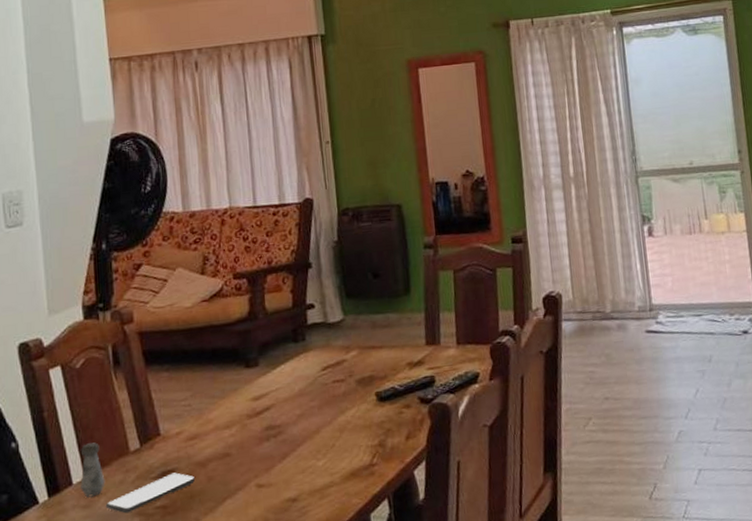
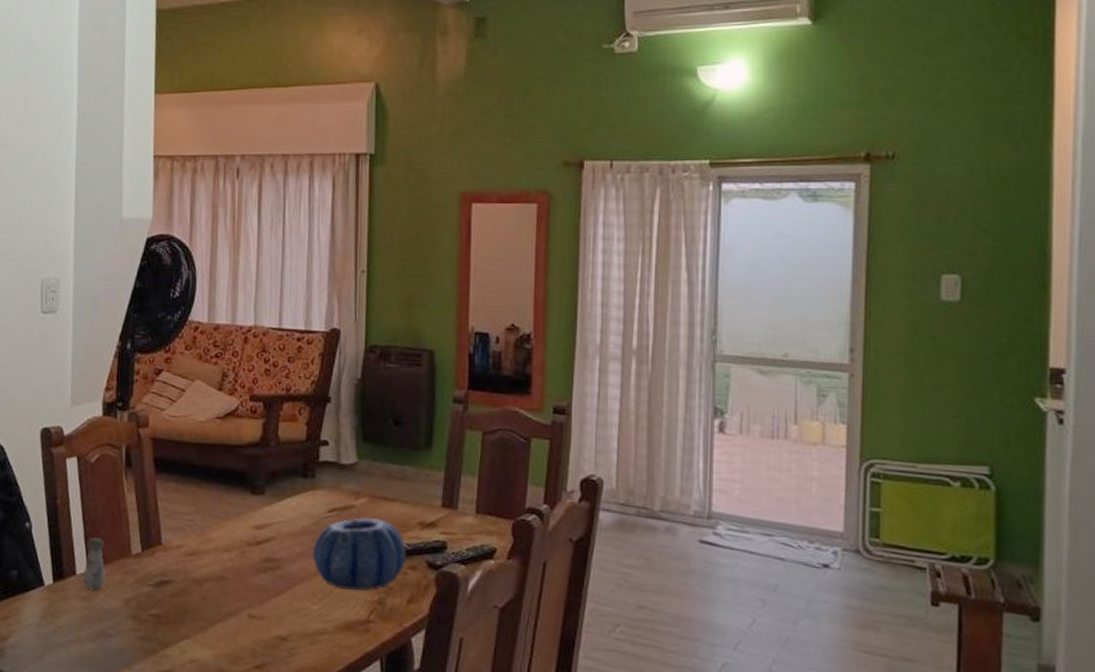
smartphone: present [105,472,195,514] -> none [103,584,189,614]
decorative bowl: none [311,367,400,441] -> present [312,518,406,591]

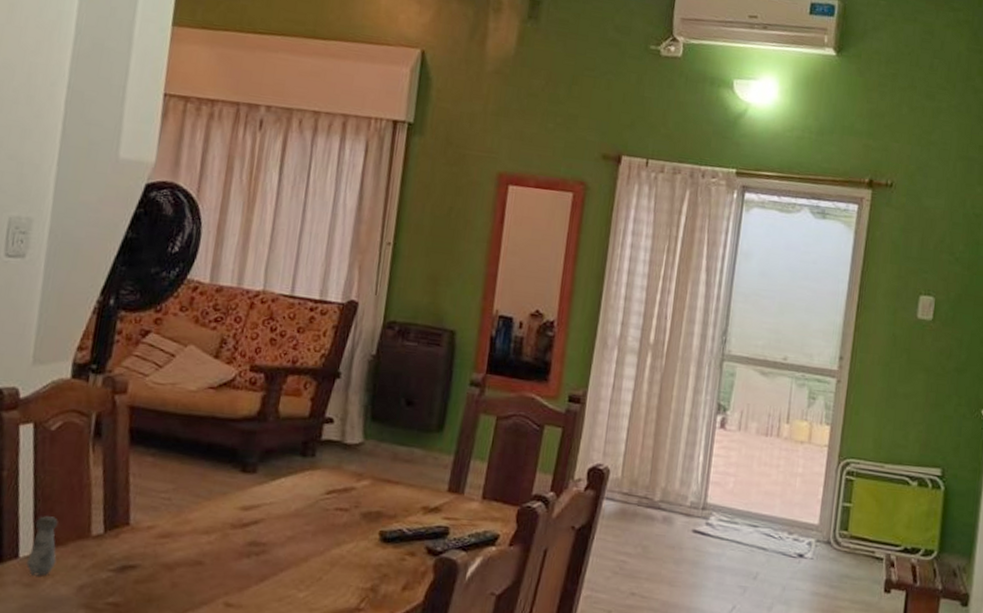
decorative bowl: present [312,518,406,591] -> none [303,500,406,577]

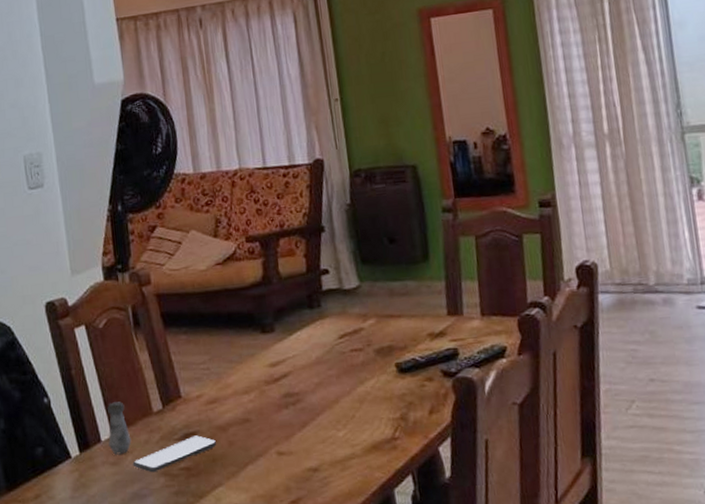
smartphone: none [50,569,157,603] -> present [132,435,216,473]

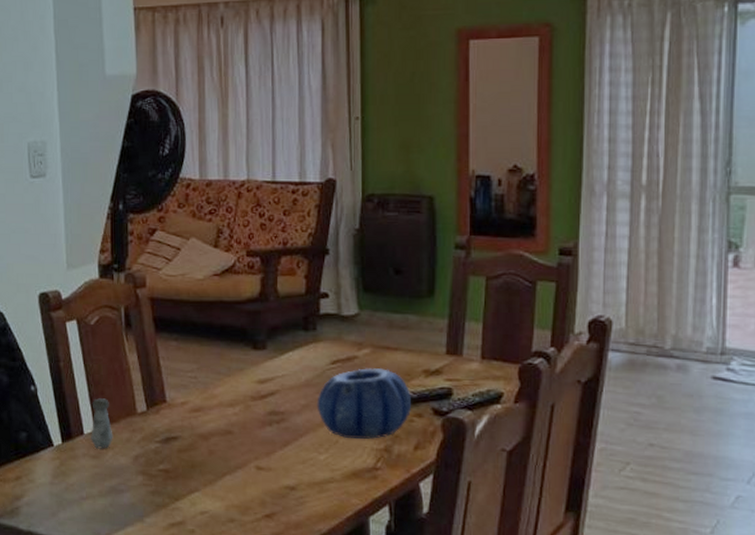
smartphone: present [132,435,216,473] -> none [112,440,196,470]
decorative bowl: none [329,336,421,413] -> present [317,368,411,439]

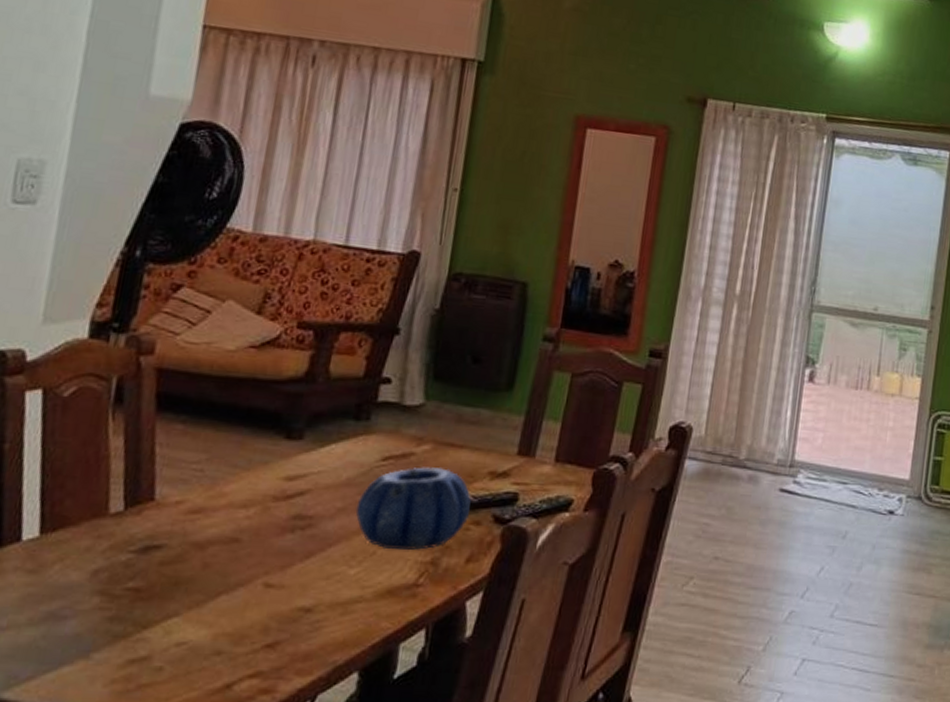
salt shaker: present [91,398,113,449] -> none [30,493,70,561]

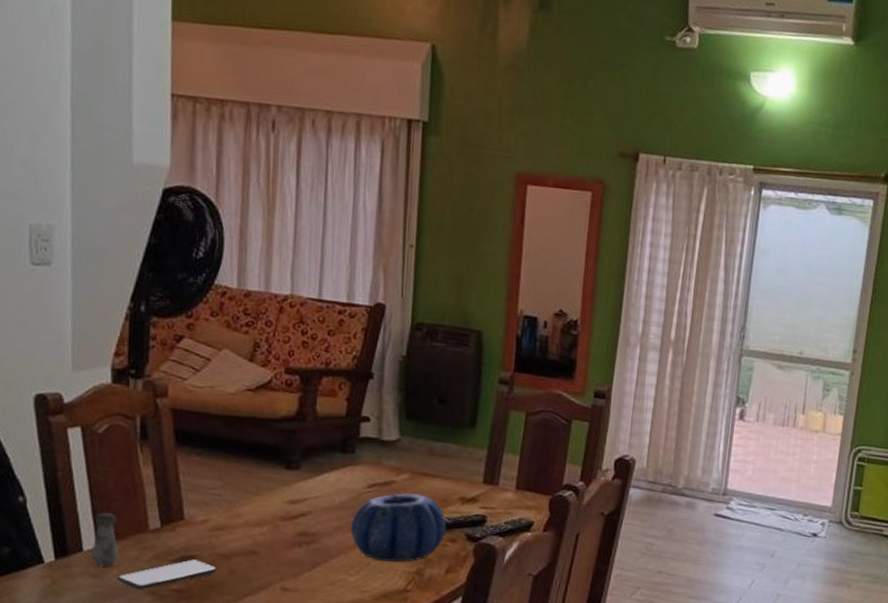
salt shaker: none [30,493,70,561] -> present [91,513,119,567]
smartphone: none [58,550,186,590] -> present [116,559,216,590]

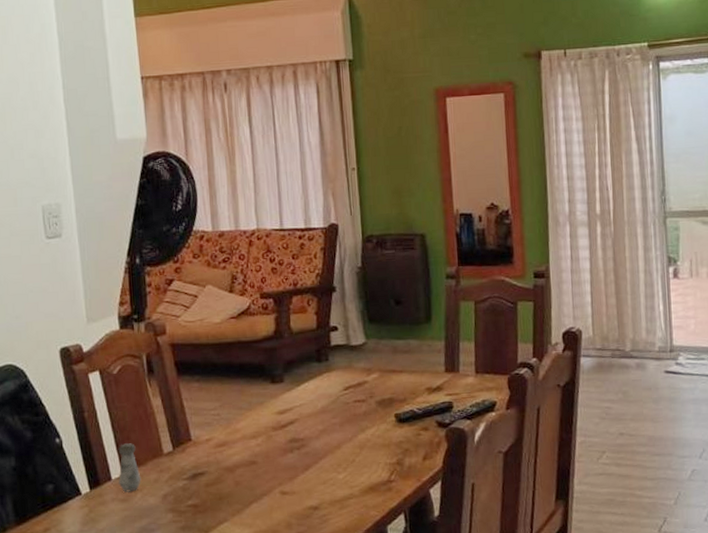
smartphone: present [116,559,216,590] -> none [141,475,223,509]
decorative bowl: present [350,493,446,562] -> none [333,390,418,457]

